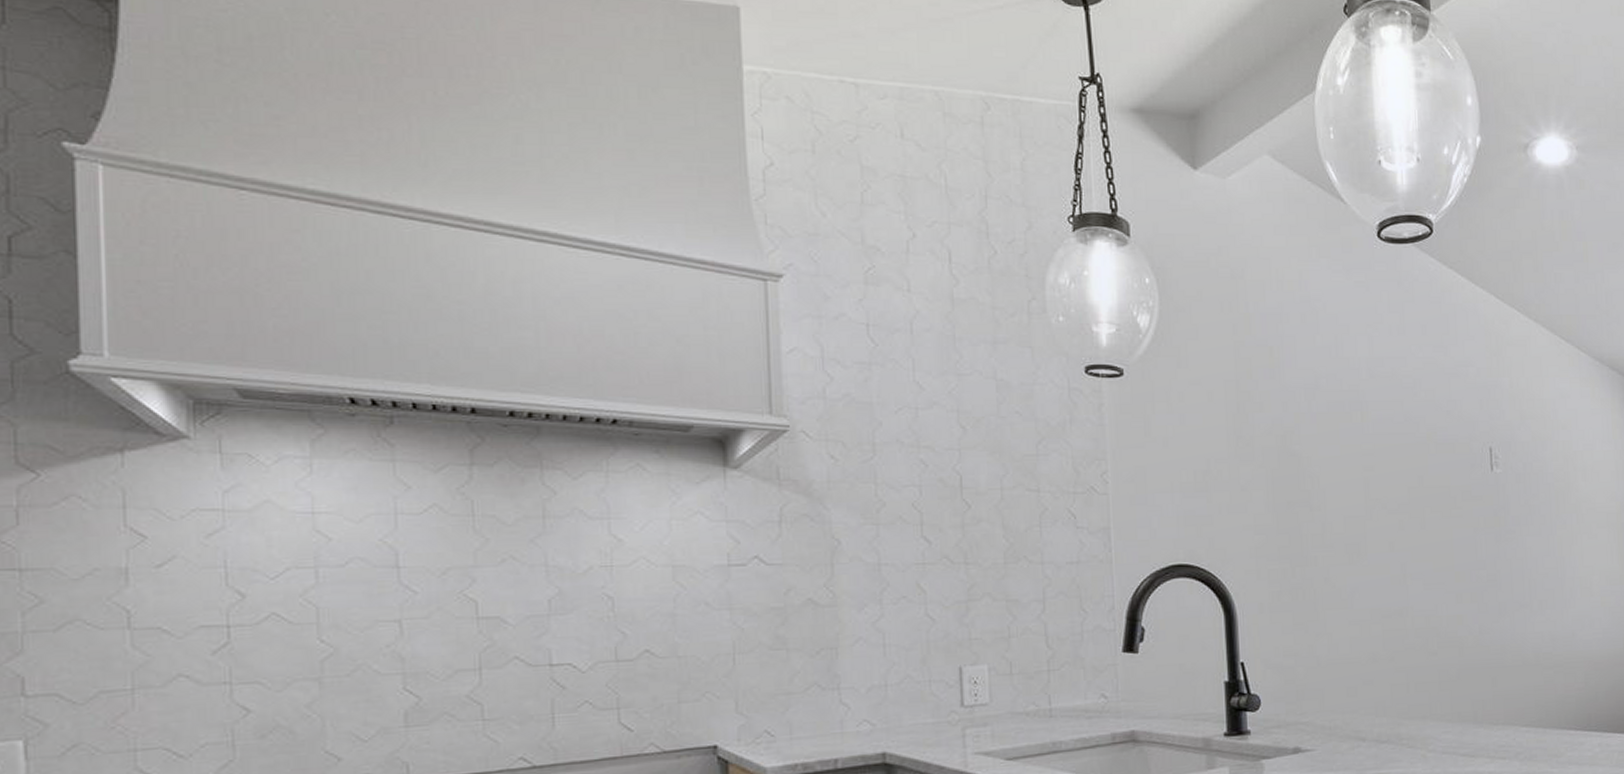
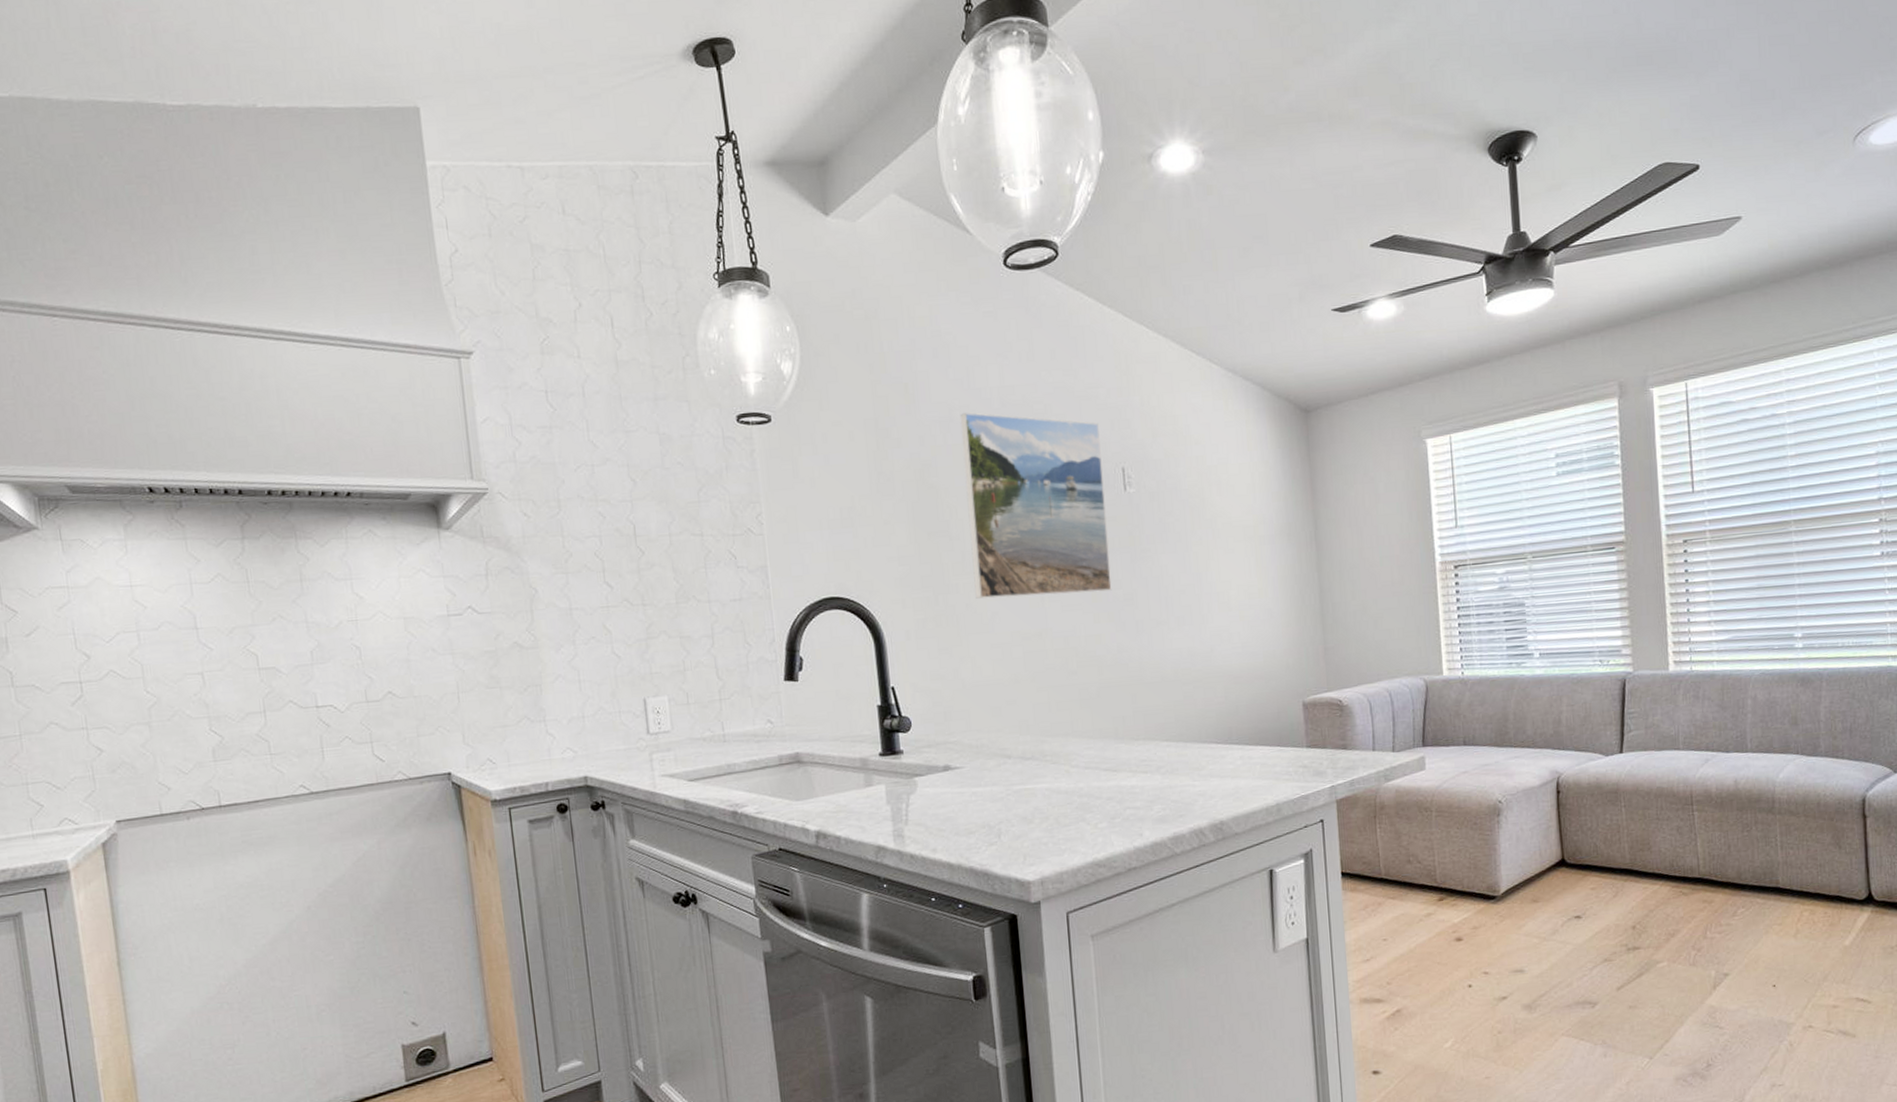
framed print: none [1326,382,1476,574] -> present [960,412,1112,599]

